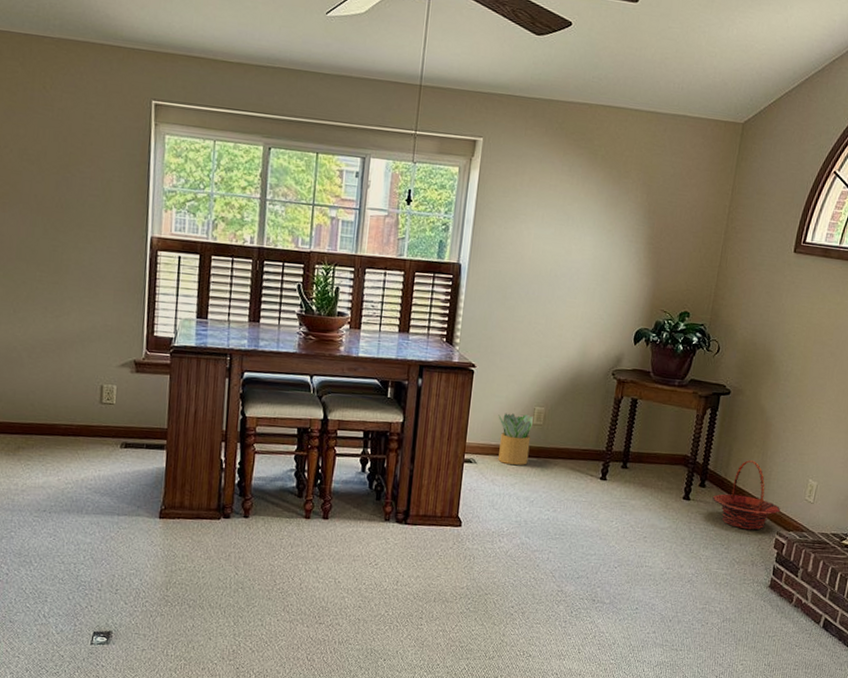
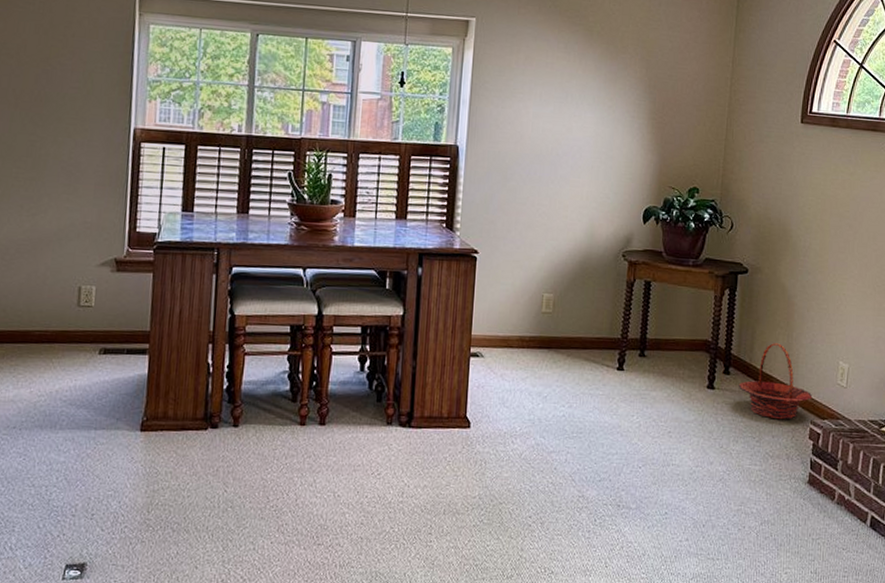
potted plant: present [498,413,533,465] -> none [504,301,542,357]

